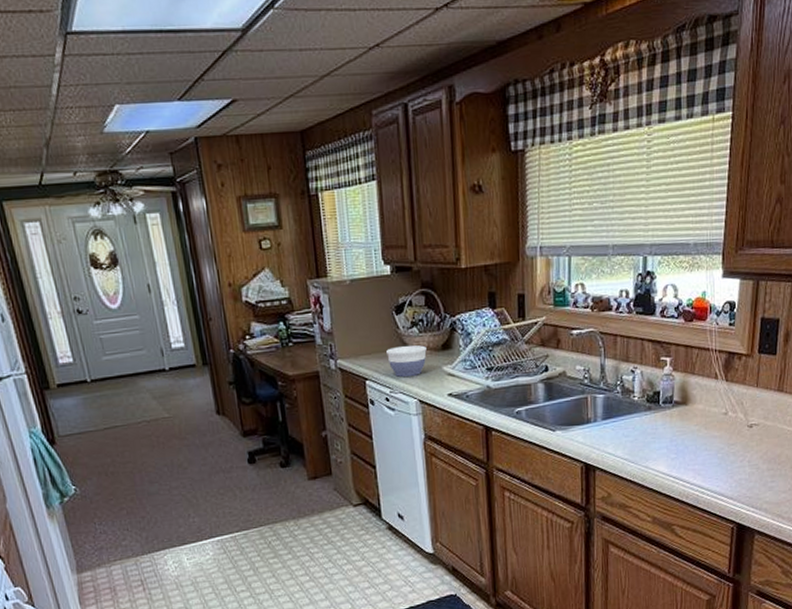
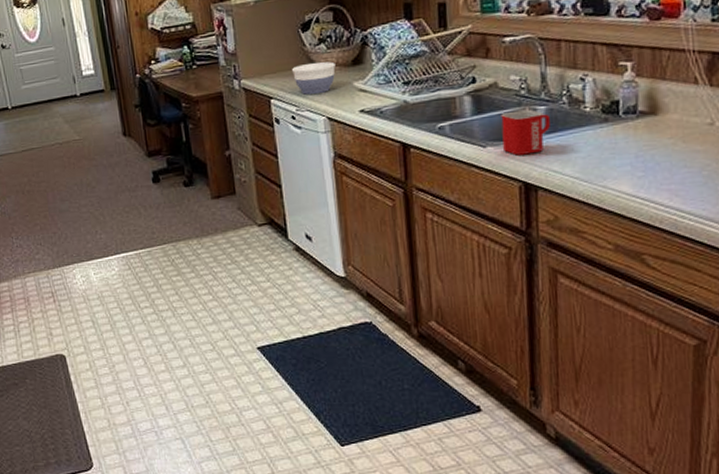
mug: none [568,397,608,439] -> present [501,109,551,155]

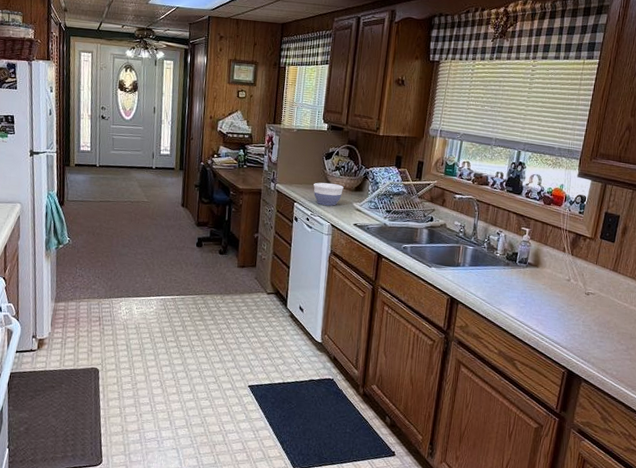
mug: present [501,109,551,155] -> none [441,246,475,278]

